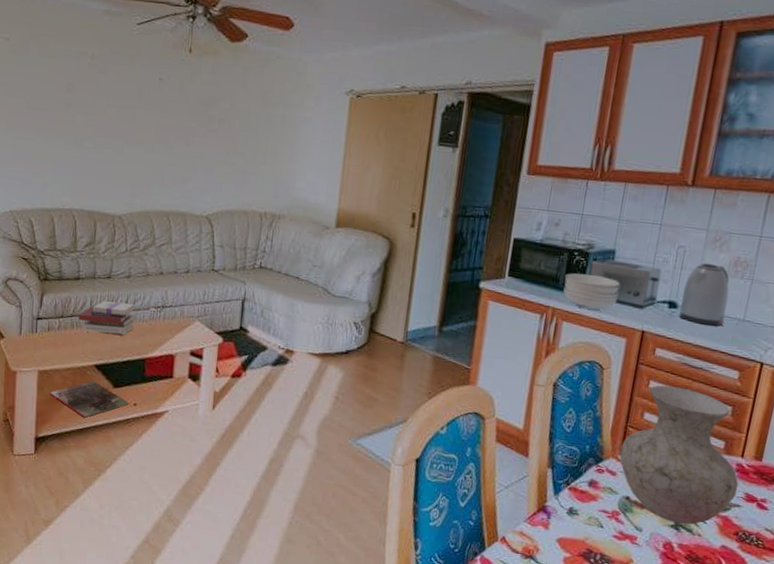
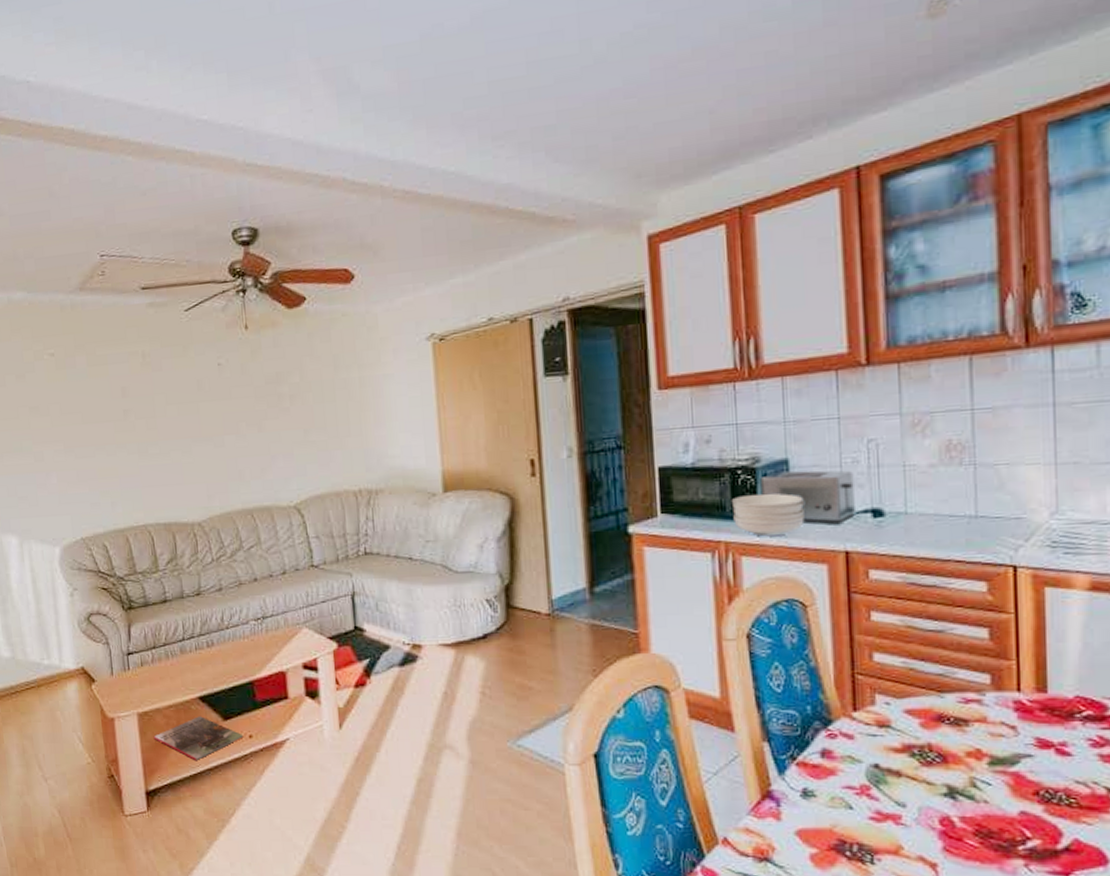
books: present [78,301,134,336] -> none [172,619,235,660]
vase: present [619,385,739,525] -> none [852,614,1024,789]
kettle: present [679,263,730,326] -> none [887,453,951,531]

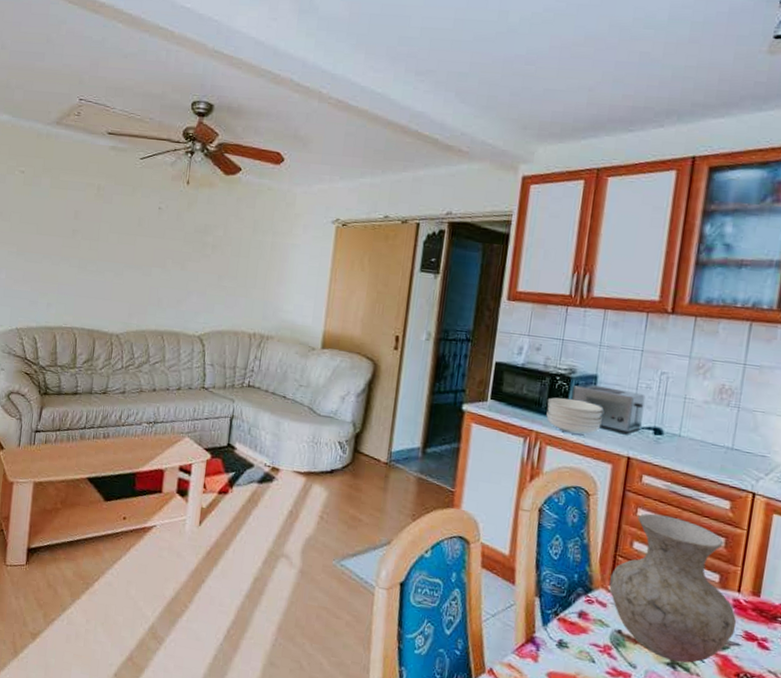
magazine: present [153,716,244,761] -> none [43,494,119,531]
vase: none [852,614,1024,789] -> present [609,513,737,663]

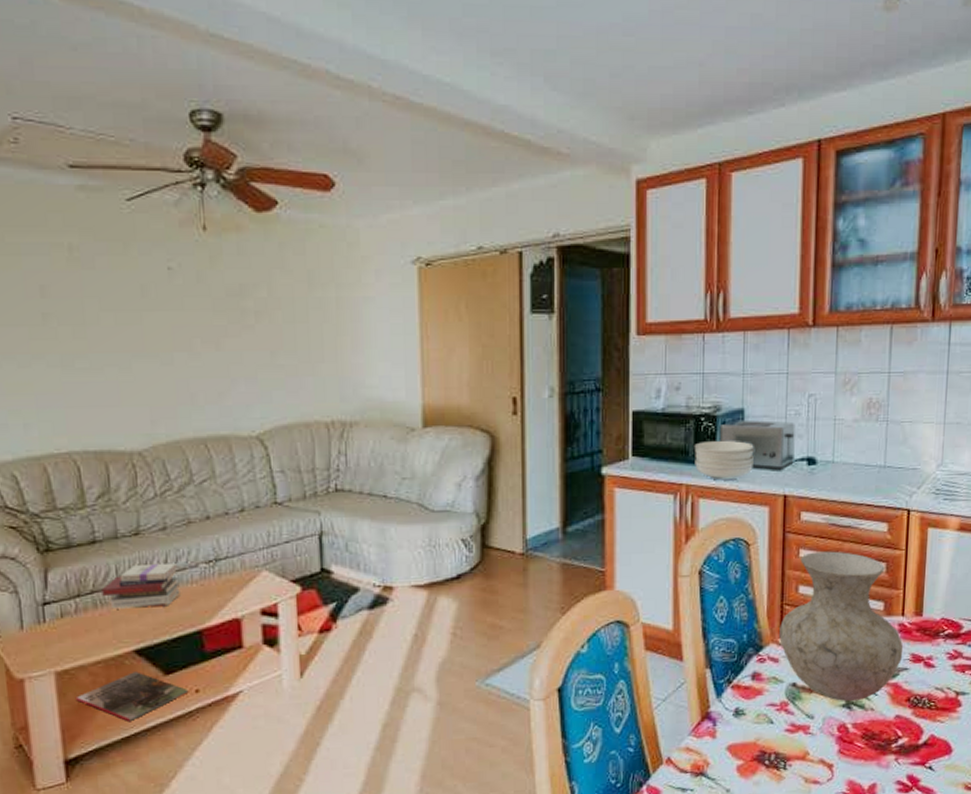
magazine: none [43,494,119,531] -> present [75,672,189,723]
books: none [74,415,127,450] -> present [101,562,180,609]

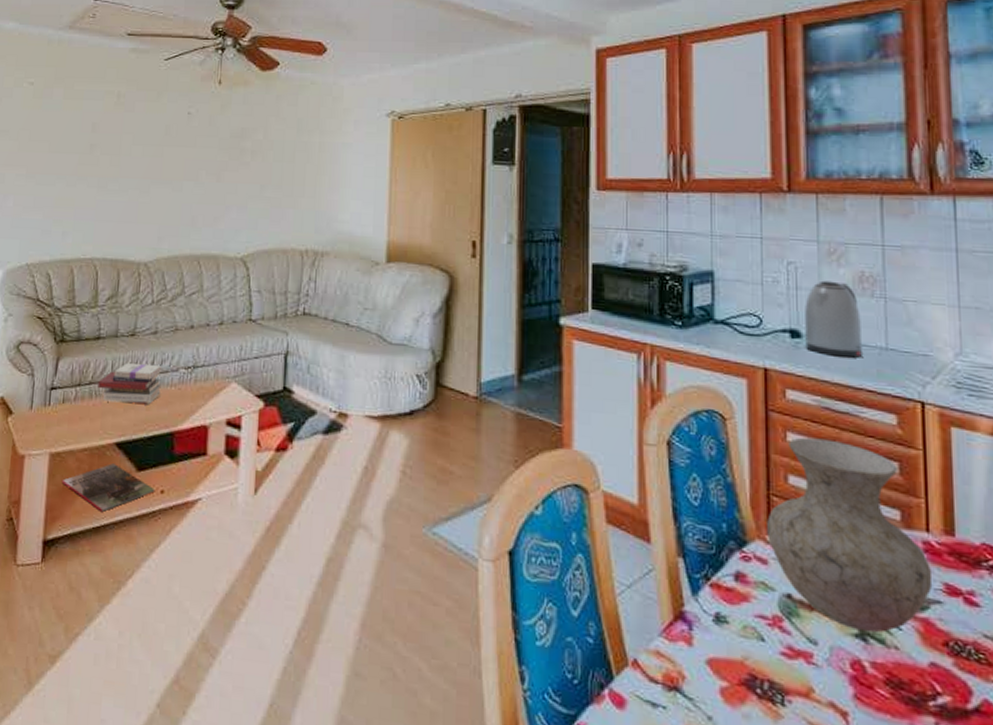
bowl: present [694,440,754,481] -> none [658,301,727,346]
toaster: present [719,419,795,471] -> none [686,281,774,341]
kettle: none [819,409,866,478] -> present [805,280,863,358]

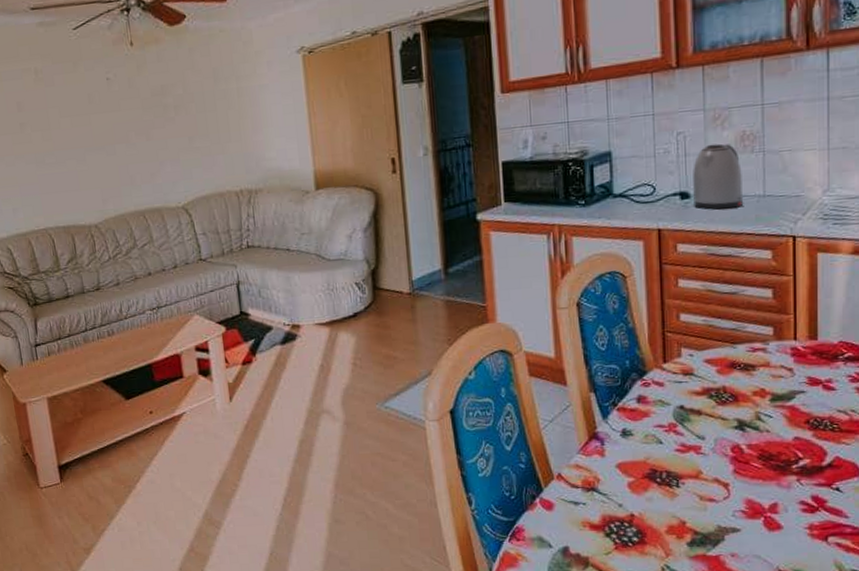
magazine: present [61,463,155,513] -> none [62,397,145,437]
books: present [98,363,161,405] -> none [76,310,133,349]
vase: present [767,437,933,632] -> none [663,279,798,423]

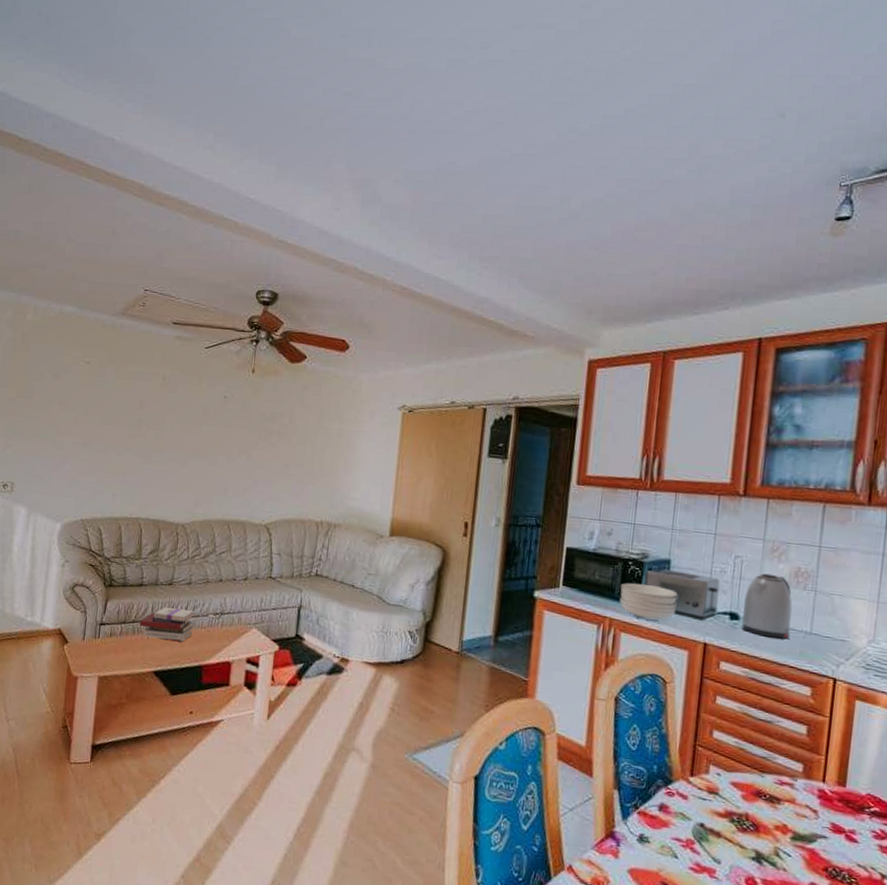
books: none [76,310,133,349] -> present [140,607,194,642]
bowl: none [563,181,625,220] -> present [619,582,678,622]
toaster: none [587,159,666,208] -> present [644,568,720,621]

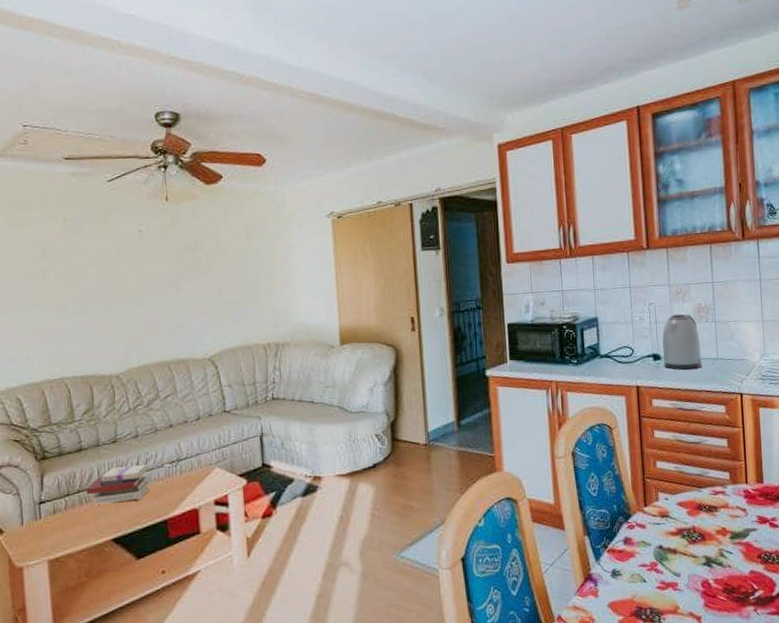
bowl: present [619,582,678,622] -> none [559,343,609,377]
toaster: present [644,568,720,621] -> none [579,325,642,367]

